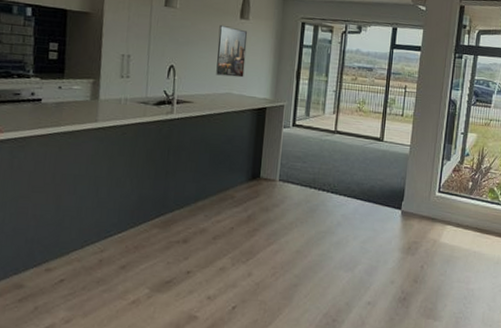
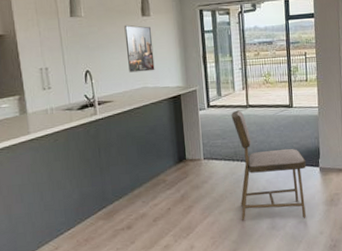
dining chair: none [308,134,388,263] -> present [231,110,306,221]

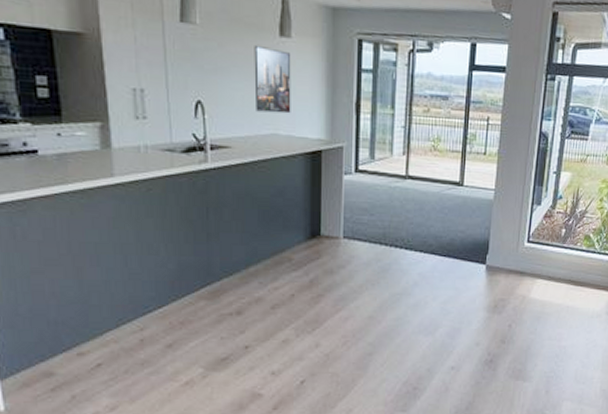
dining chair: present [231,110,306,221] -> none [382,180,471,325]

